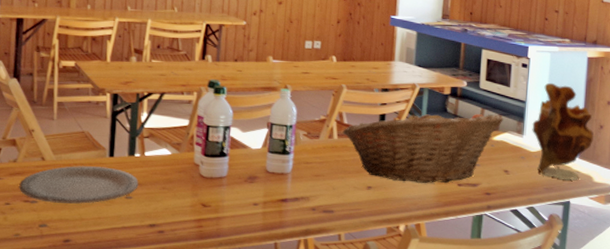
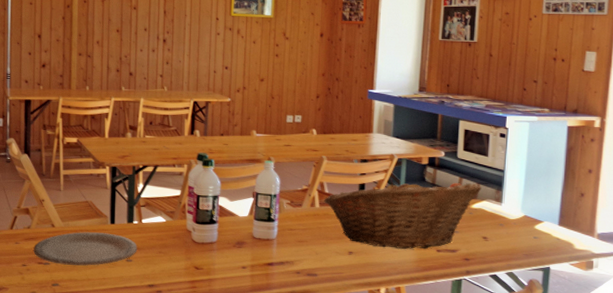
vase: present [532,82,594,180] -> none [511,151,574,246]

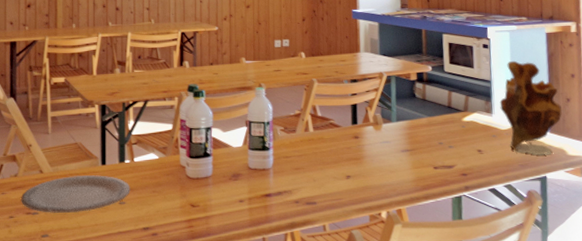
fruit basket: present [324,177,482,249] -> none [317,95,471,169]
vase: none [511,151,574,246] -> present [499,60,562,155]

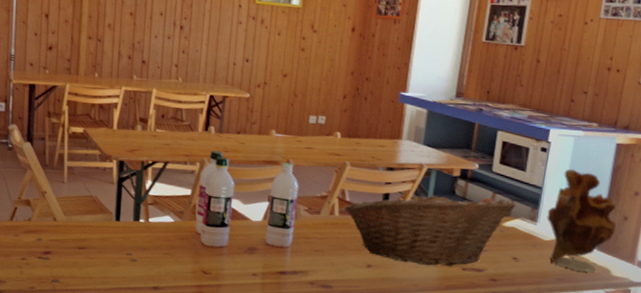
plate: present [21,175,130,213] -> none [33,227,143,264]
fruit basket: none [317,95,471,169] -> present [344,188,516,266]

